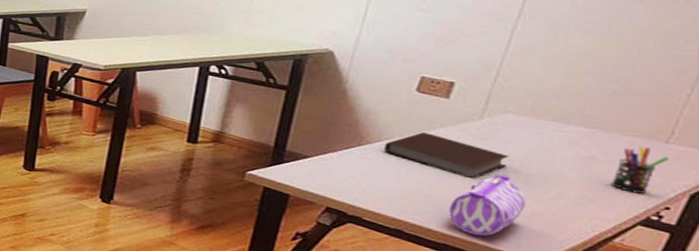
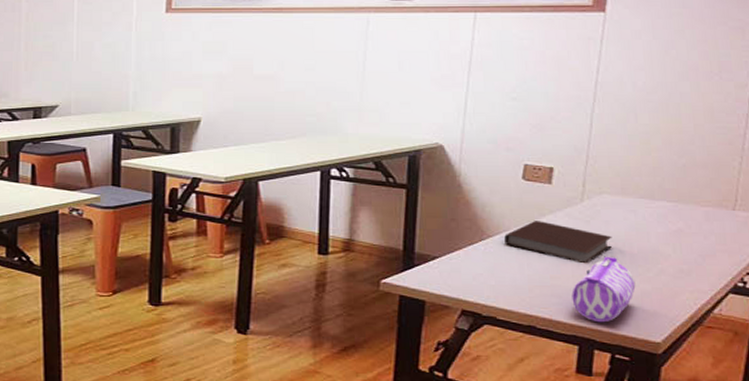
pen holder: present [611,145,669,194] -> none [699,215,739,262]

